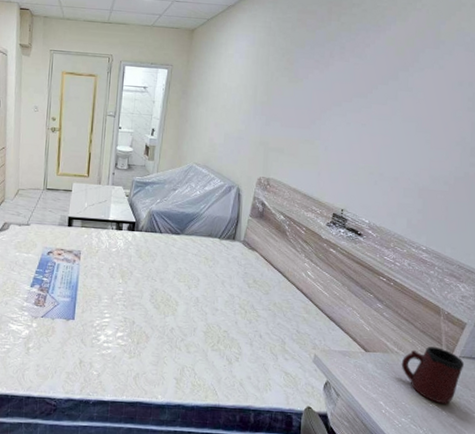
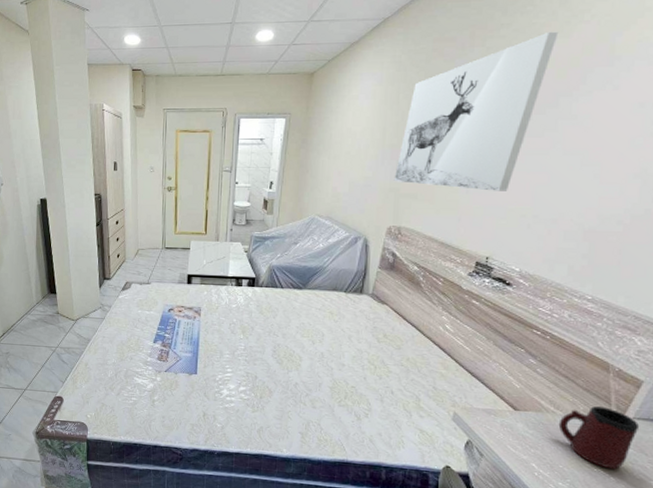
wall art: none [263,14,398,151] -> present [394,31,559,191]

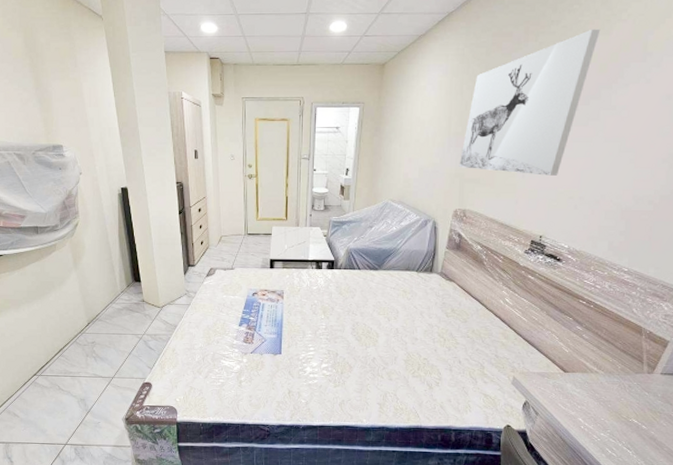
mug: present [558,406,640,470] -> none [600,365,666,419]

